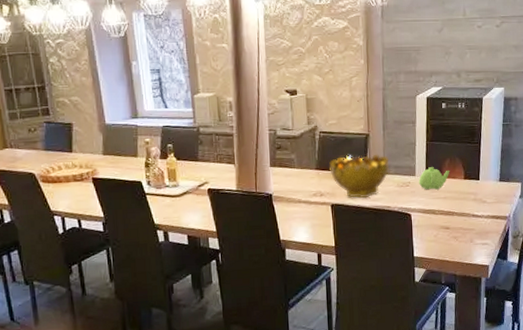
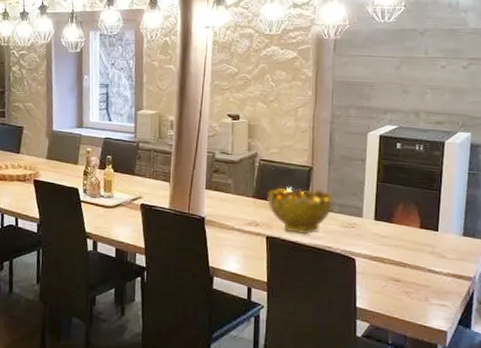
teapot: present [418,167,450,190] -> none [365,210,404,236]

